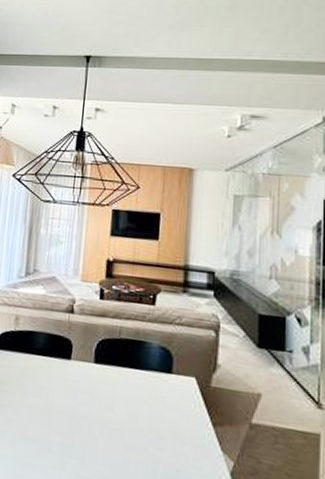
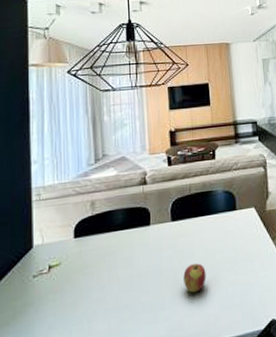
apple: none [97,419,125,454] -> present [183,263,207,293]

